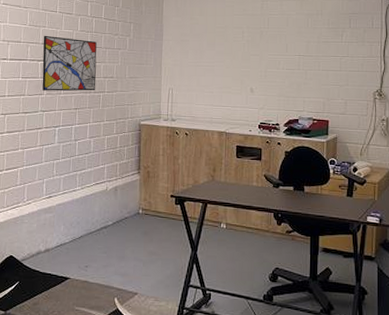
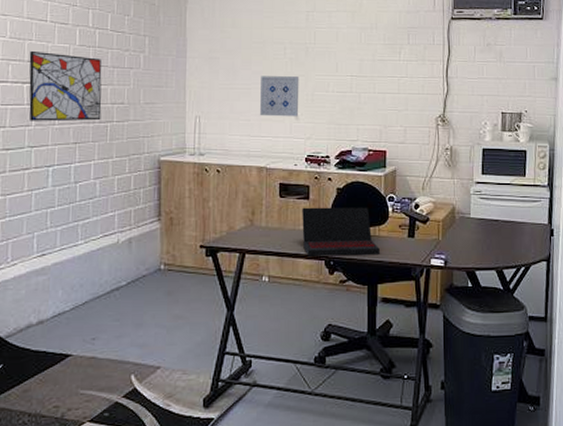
wall art: none [222,55,255,90] -> present [260,76,299,117]
laptop: none [255,167,321,211] -> present [302,207,380,256]

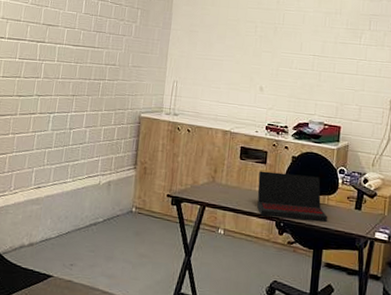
wall art: present [29,50,102,122] -> none [39,15,101,78]
wall art: present [260,76,299,117] -> none [229,50,267,89]

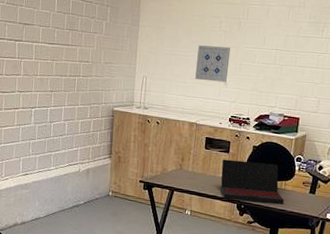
wall art: none [229,50,267,89] -> present [195,45,231,83]

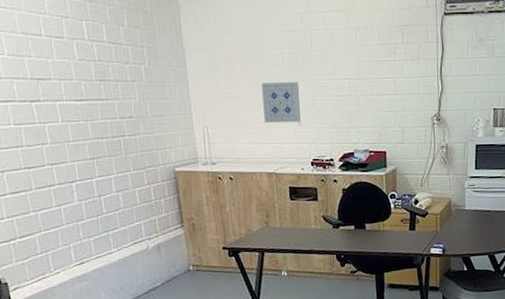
laptop: present [220,159,284,205] -> none [312,205,385,252]

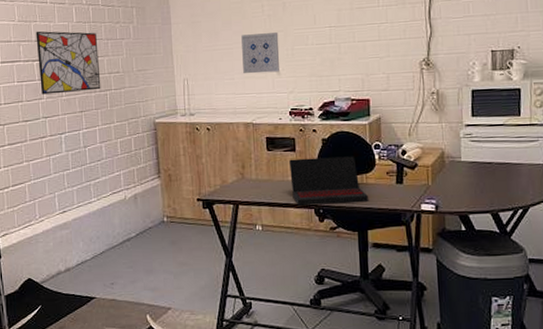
wall art: none [31,67,113,139] -> present [36,31,101,95]
laptop: none [312,205,385,252] -> present [289,156,368,206]

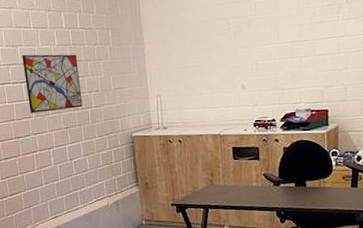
wall art: present [241,32,280,74] -> none [209,49,245,89]
laptop: present [289,156,368,206] -> none [254,163,325,208]

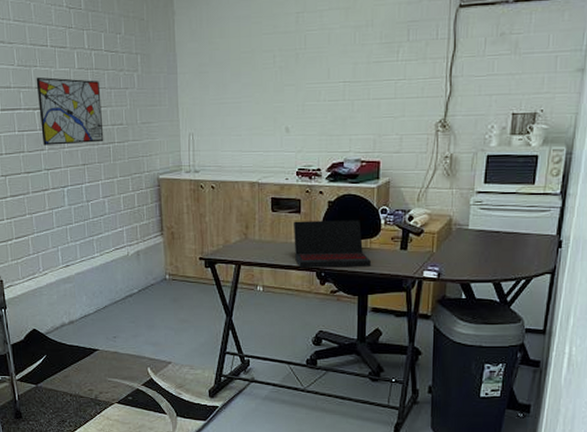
laptop: none [254,163,325,208] -> present [294,220,371,268]

